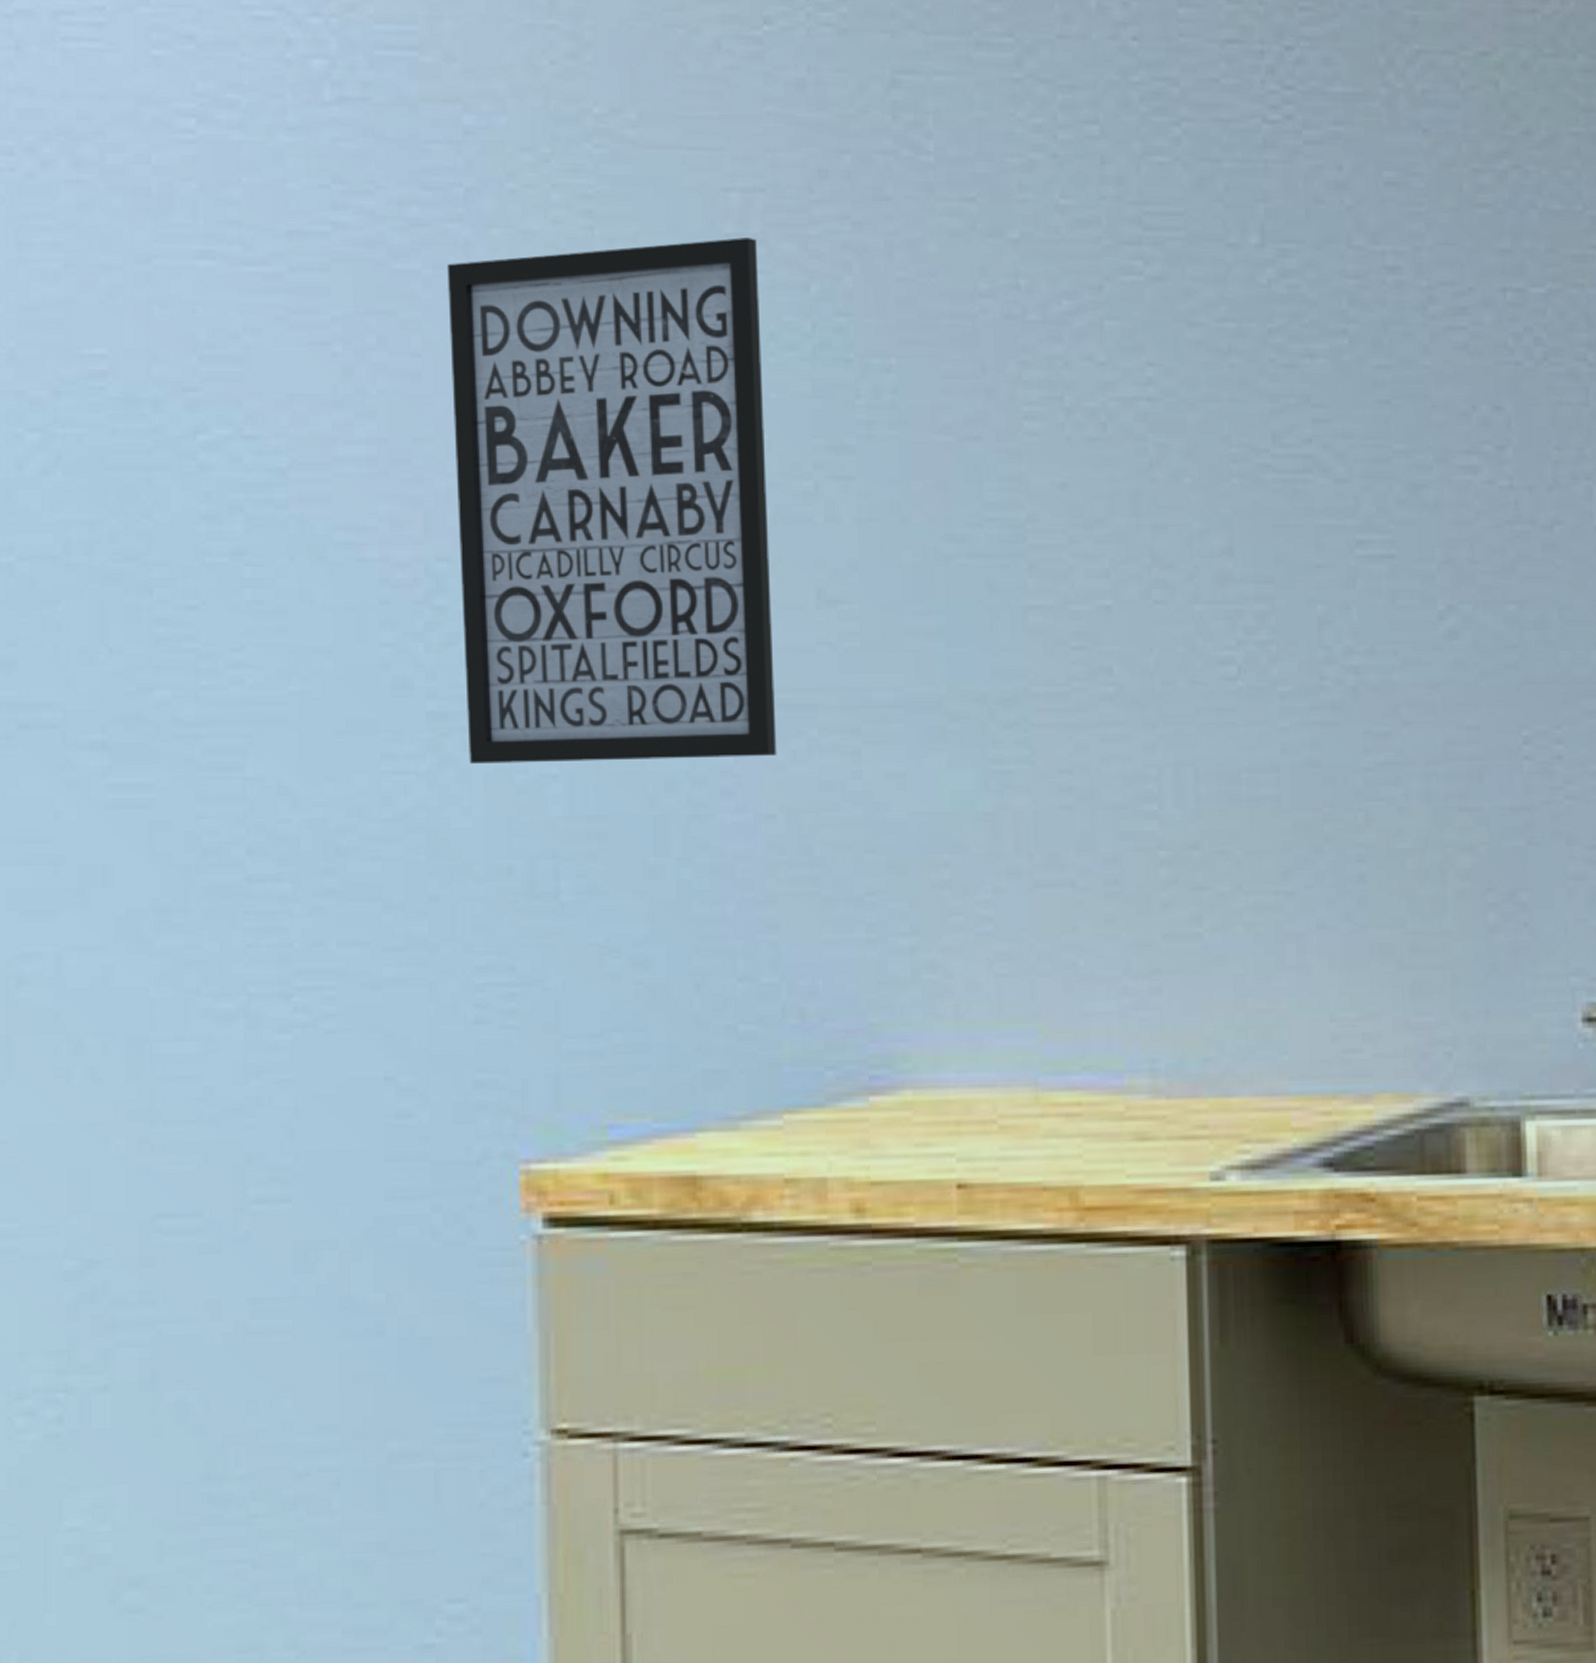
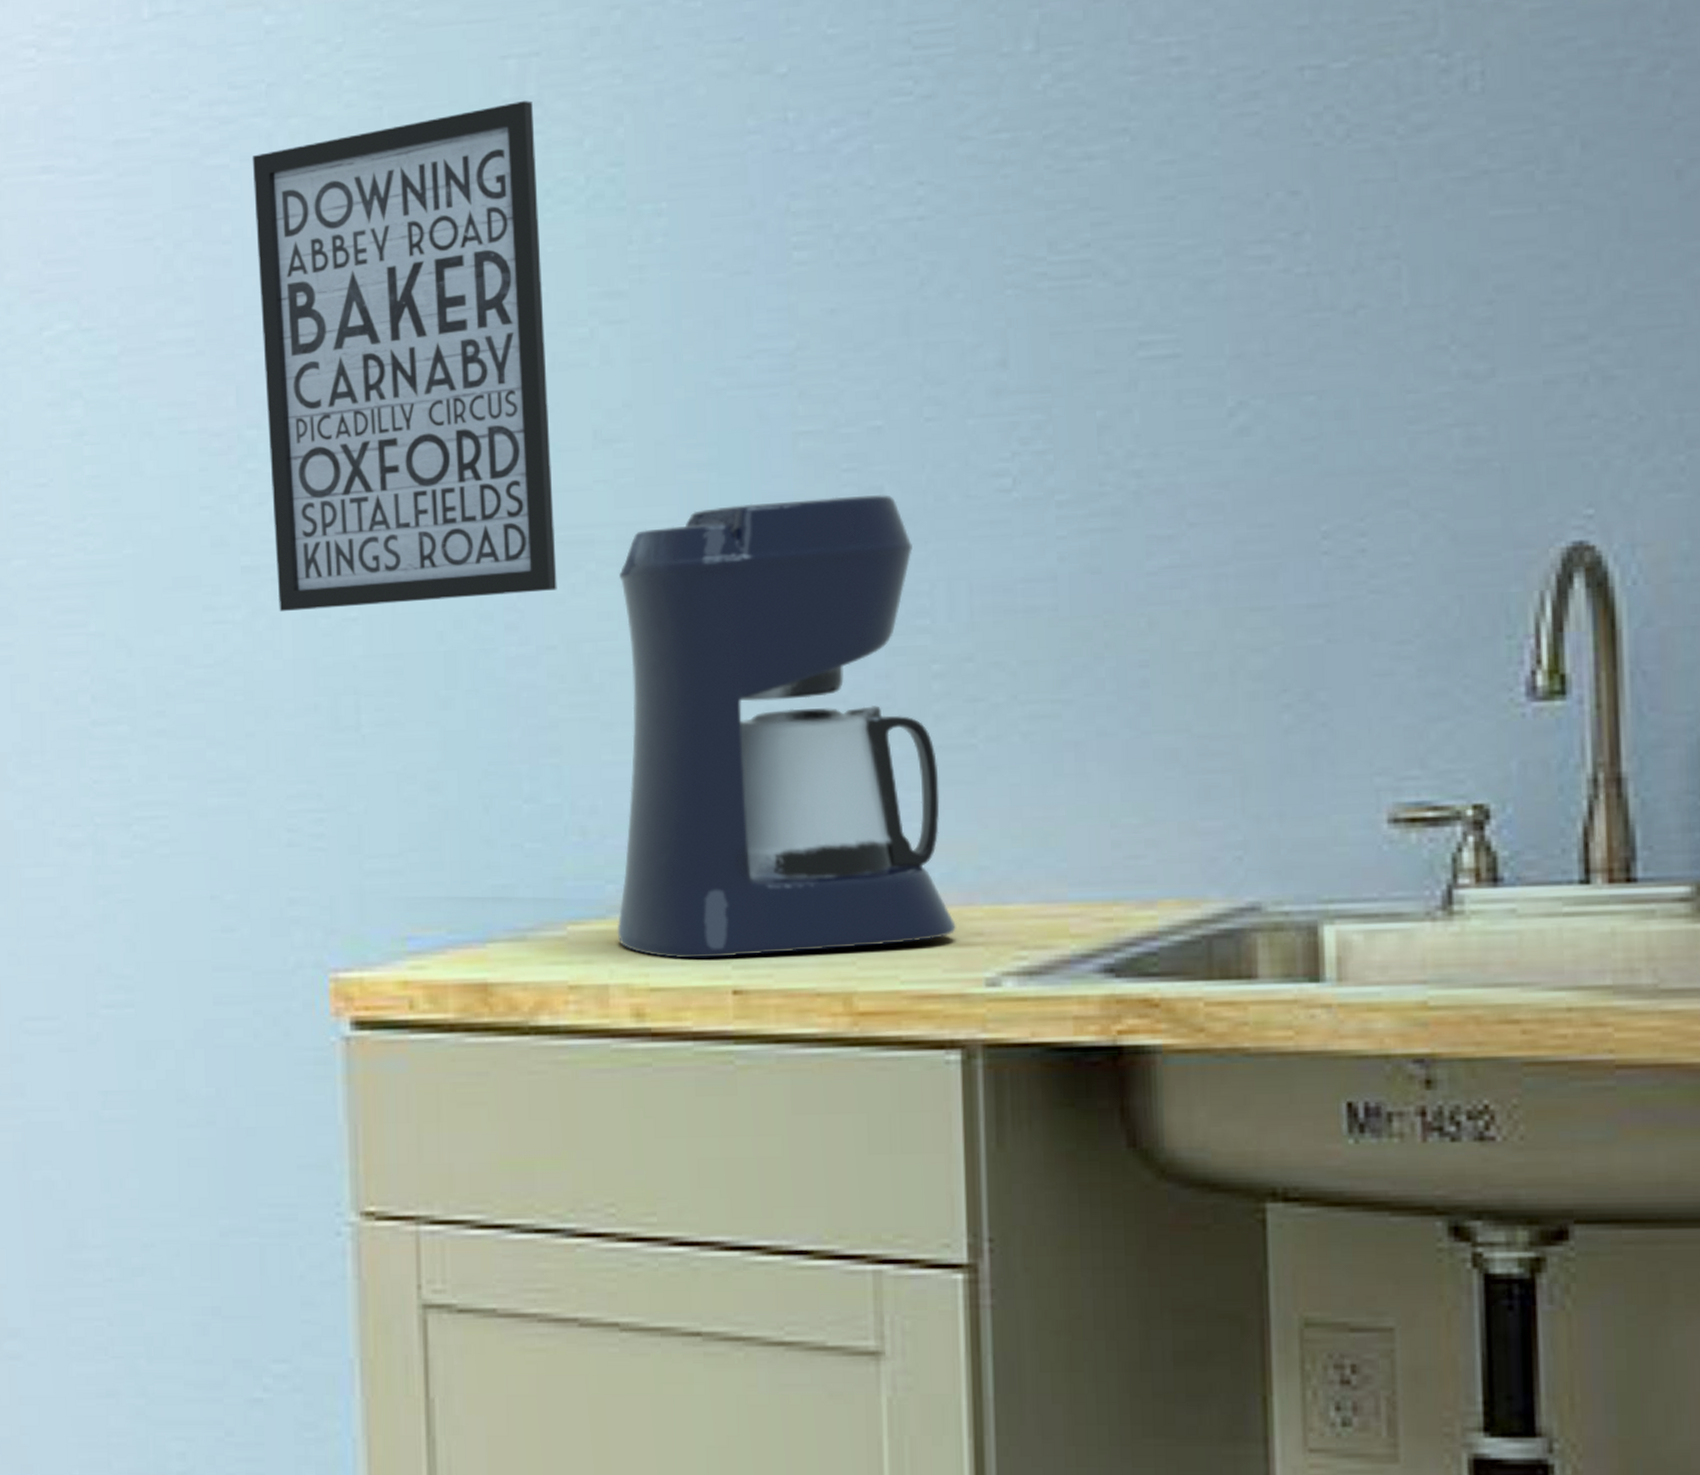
coffee maker: none [836,674,1182,1151] -> present [617,494,956,959]

